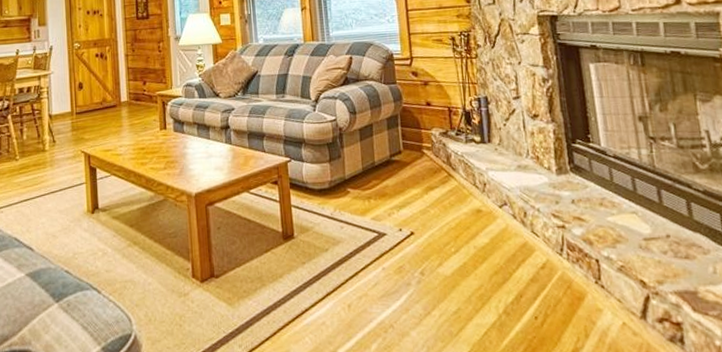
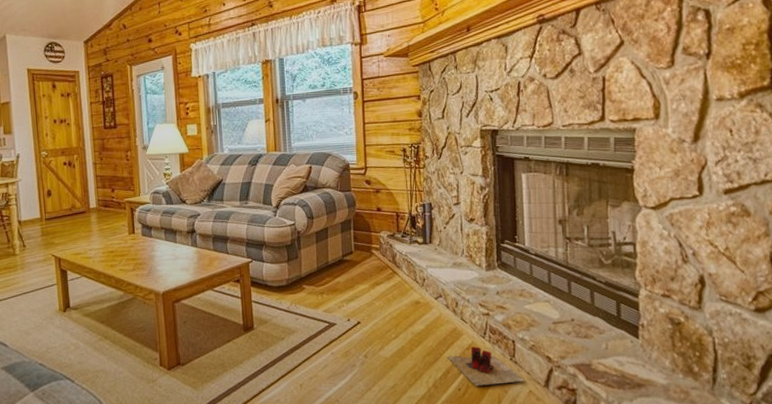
slippers: none [518,266,617,314] -> present [447,346,525,386]

